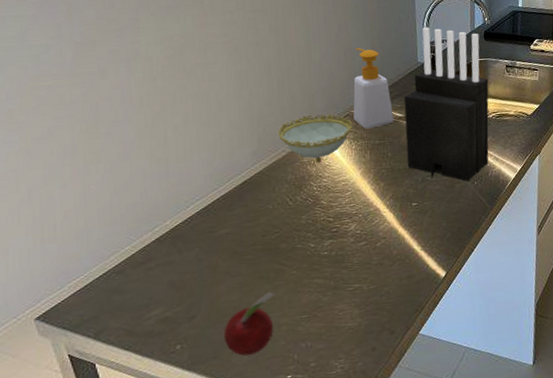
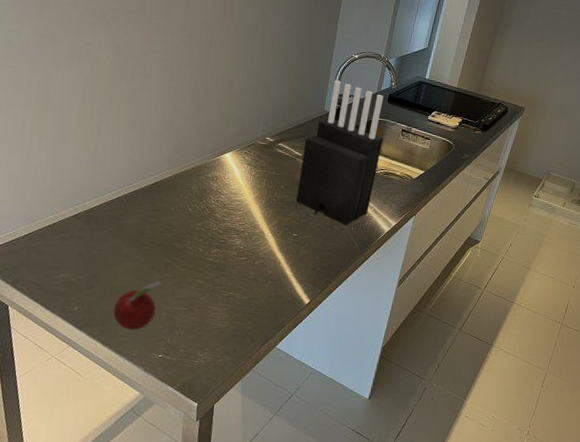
decorative bowl: present [277,114,352,163] -> none [191,137,256,180]
soap bottle: present [353,47,394,129] -> none [258,86,295,161]

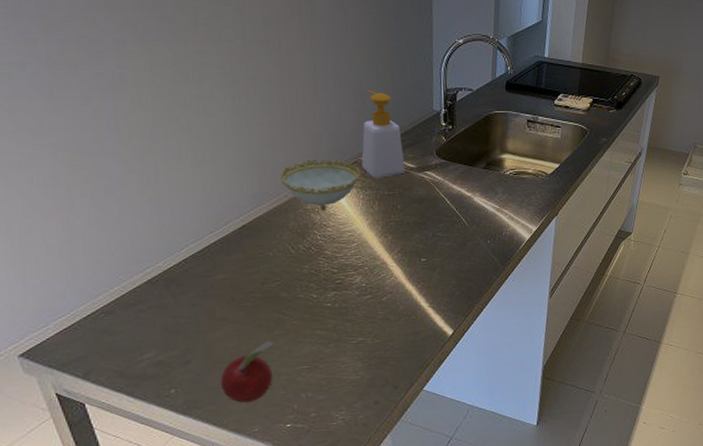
decorative bowl: none [191,137,256,180] -> present [279,160,360,210]
soap bottle: none [258,86,295,161] -> present [361,89,405,178]
knife block: present [296,80,384,226] -> none [416,72,508,239]

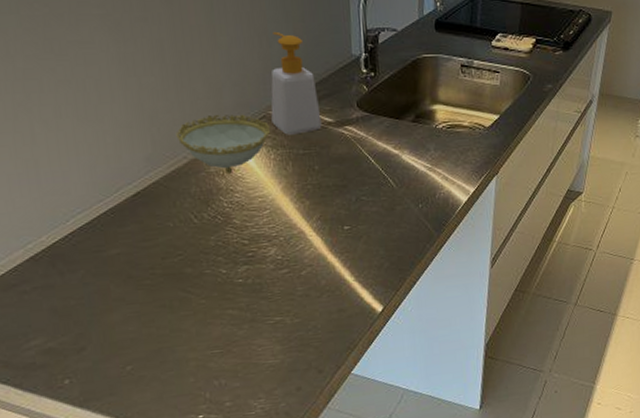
fruit: present [220,340,274,403] -> none [120,322,180,393]

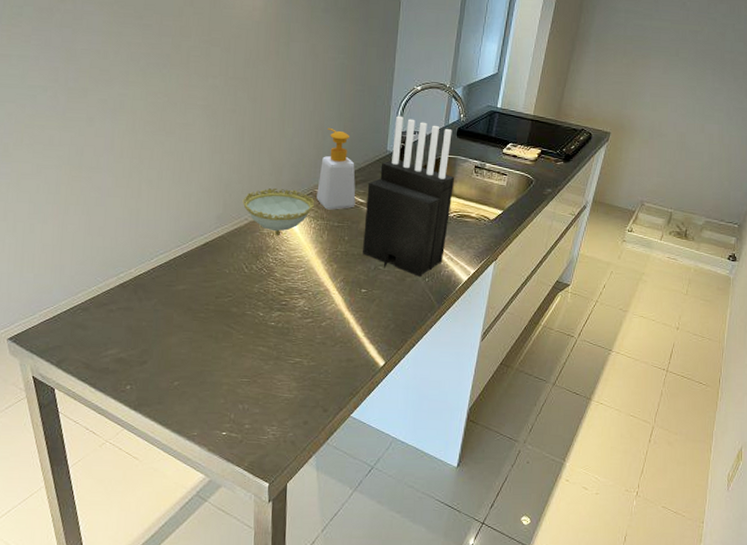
knife block: none [334,10,439,203] -> present [363,116,455,277]

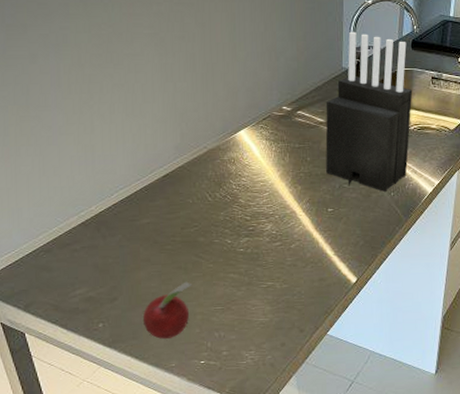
fruit: none [169,350,221,406] -> present [142,281,192,339]
decorative bowl: present [242,188,314,235] -> none [199,114,273,161]
soap bottle: present [316,127,356,210] -> none [275,48,315,132]

